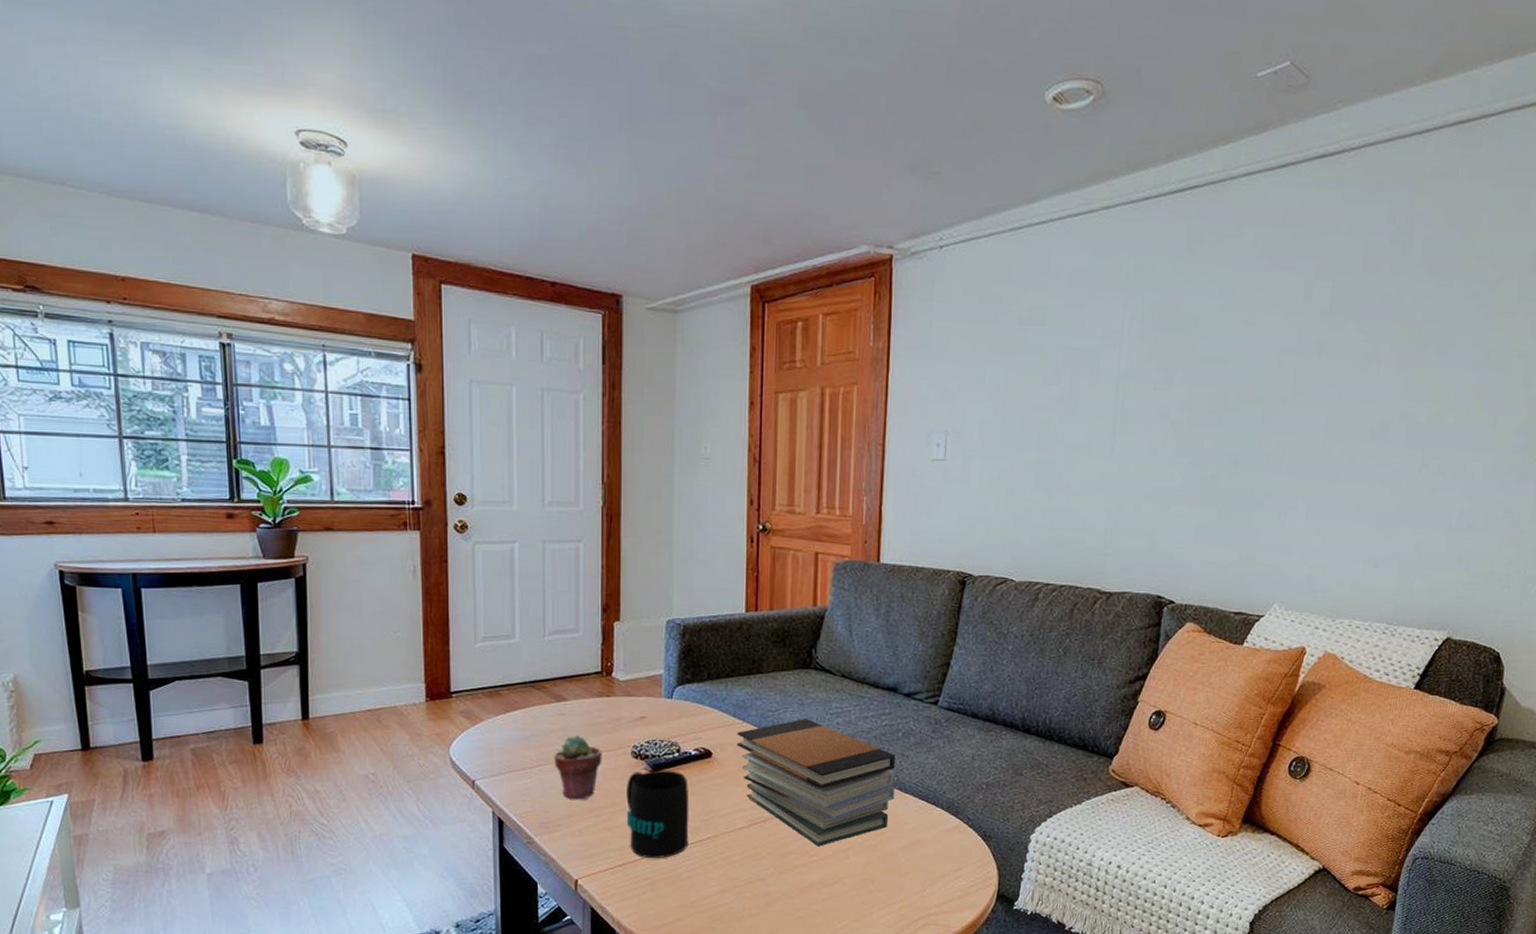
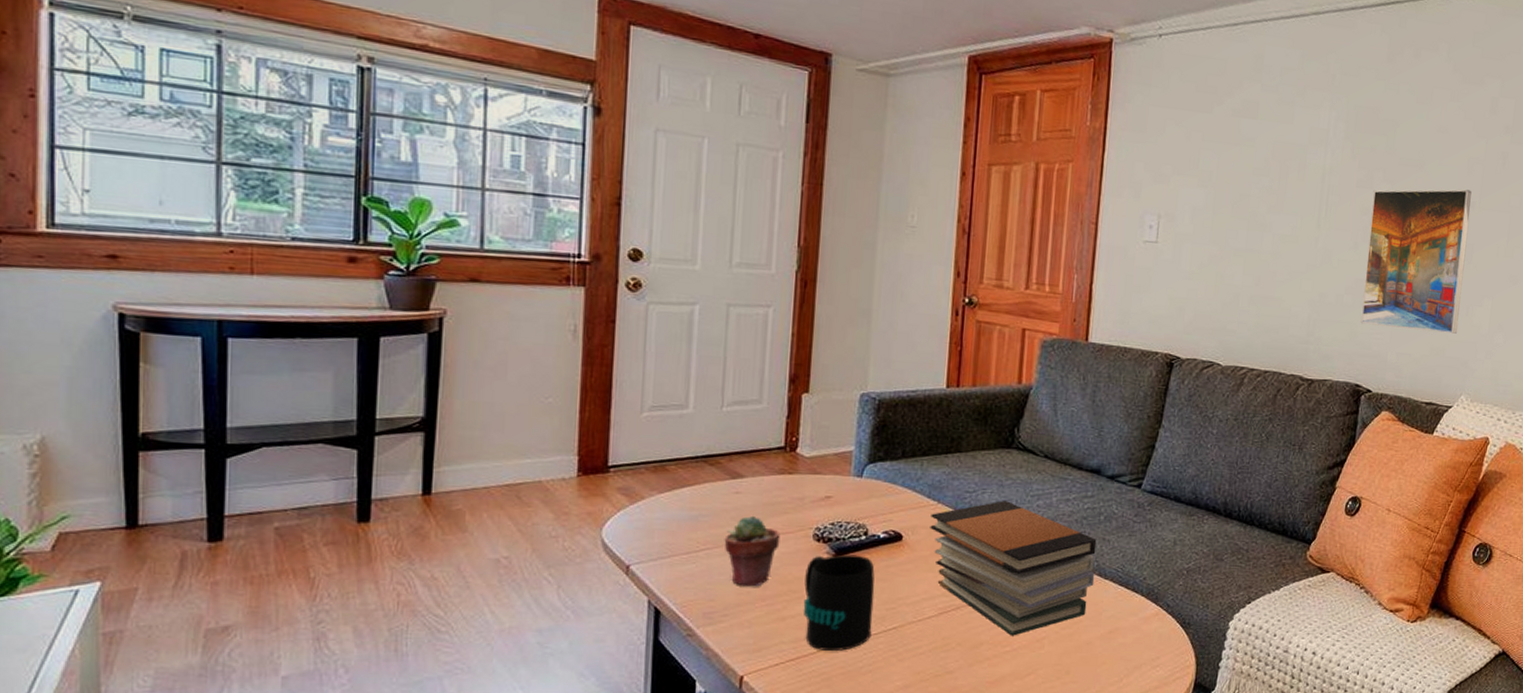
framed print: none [1161,384,1283,539] -> present [1360,189,1472,334]

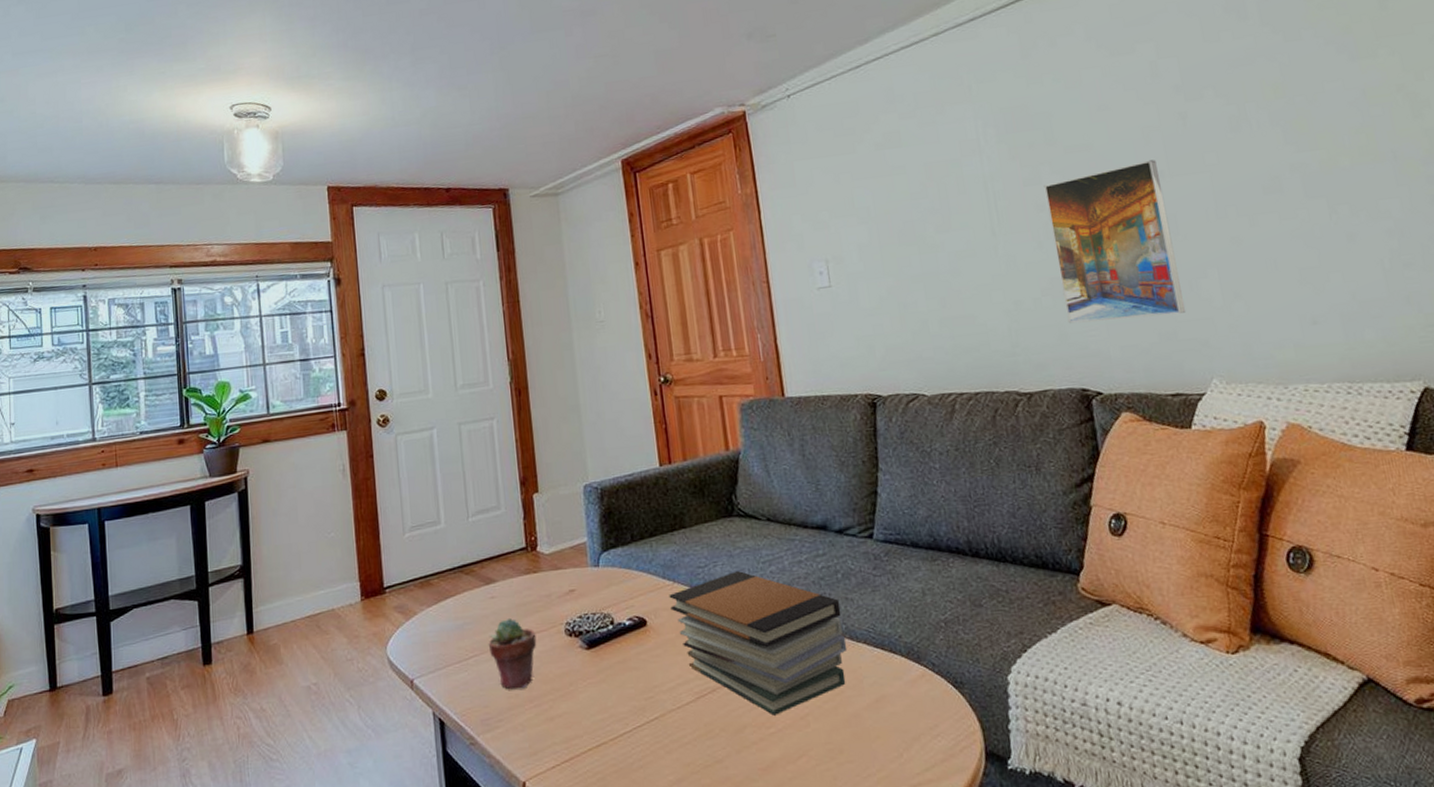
mug: present [803,554,875,651] -> none [564,645,636,749]

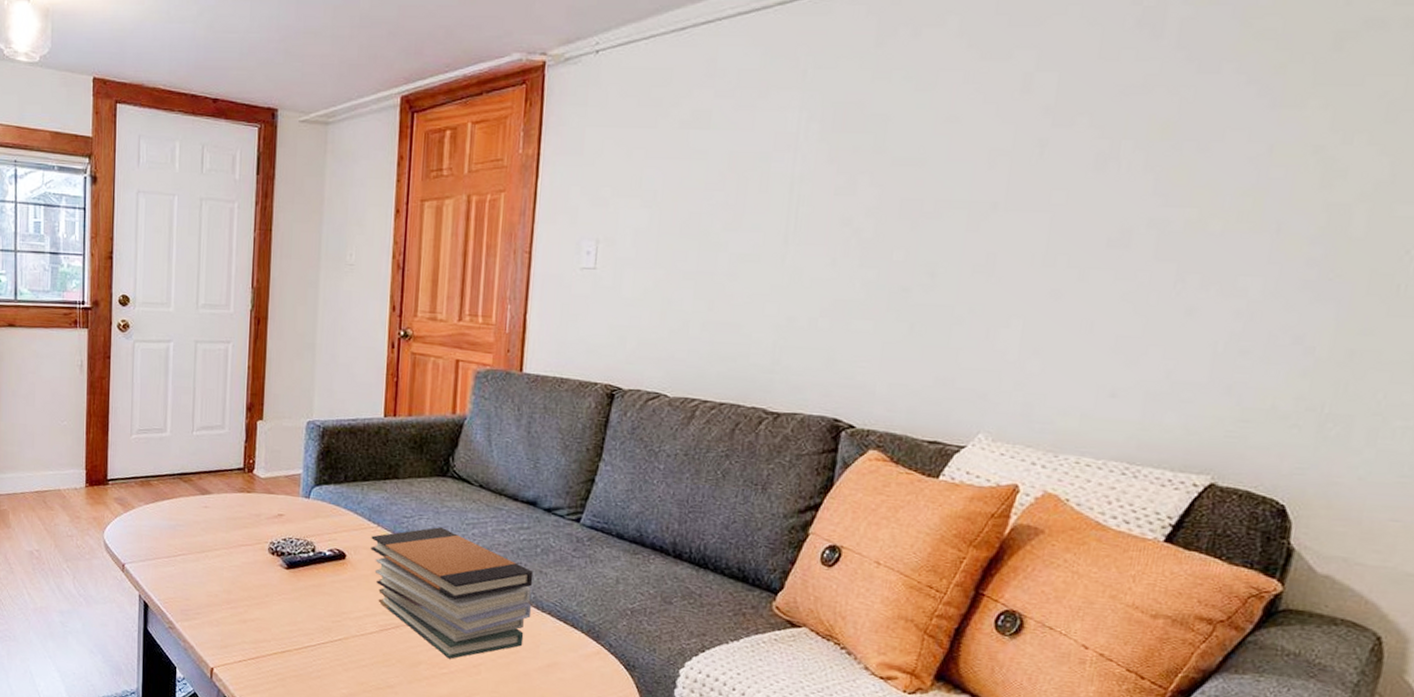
potted succulent: present [488,617,537,690] -> none [196,527,241,591]
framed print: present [1044,160,1186,324] -> none [840,188,994,361]

